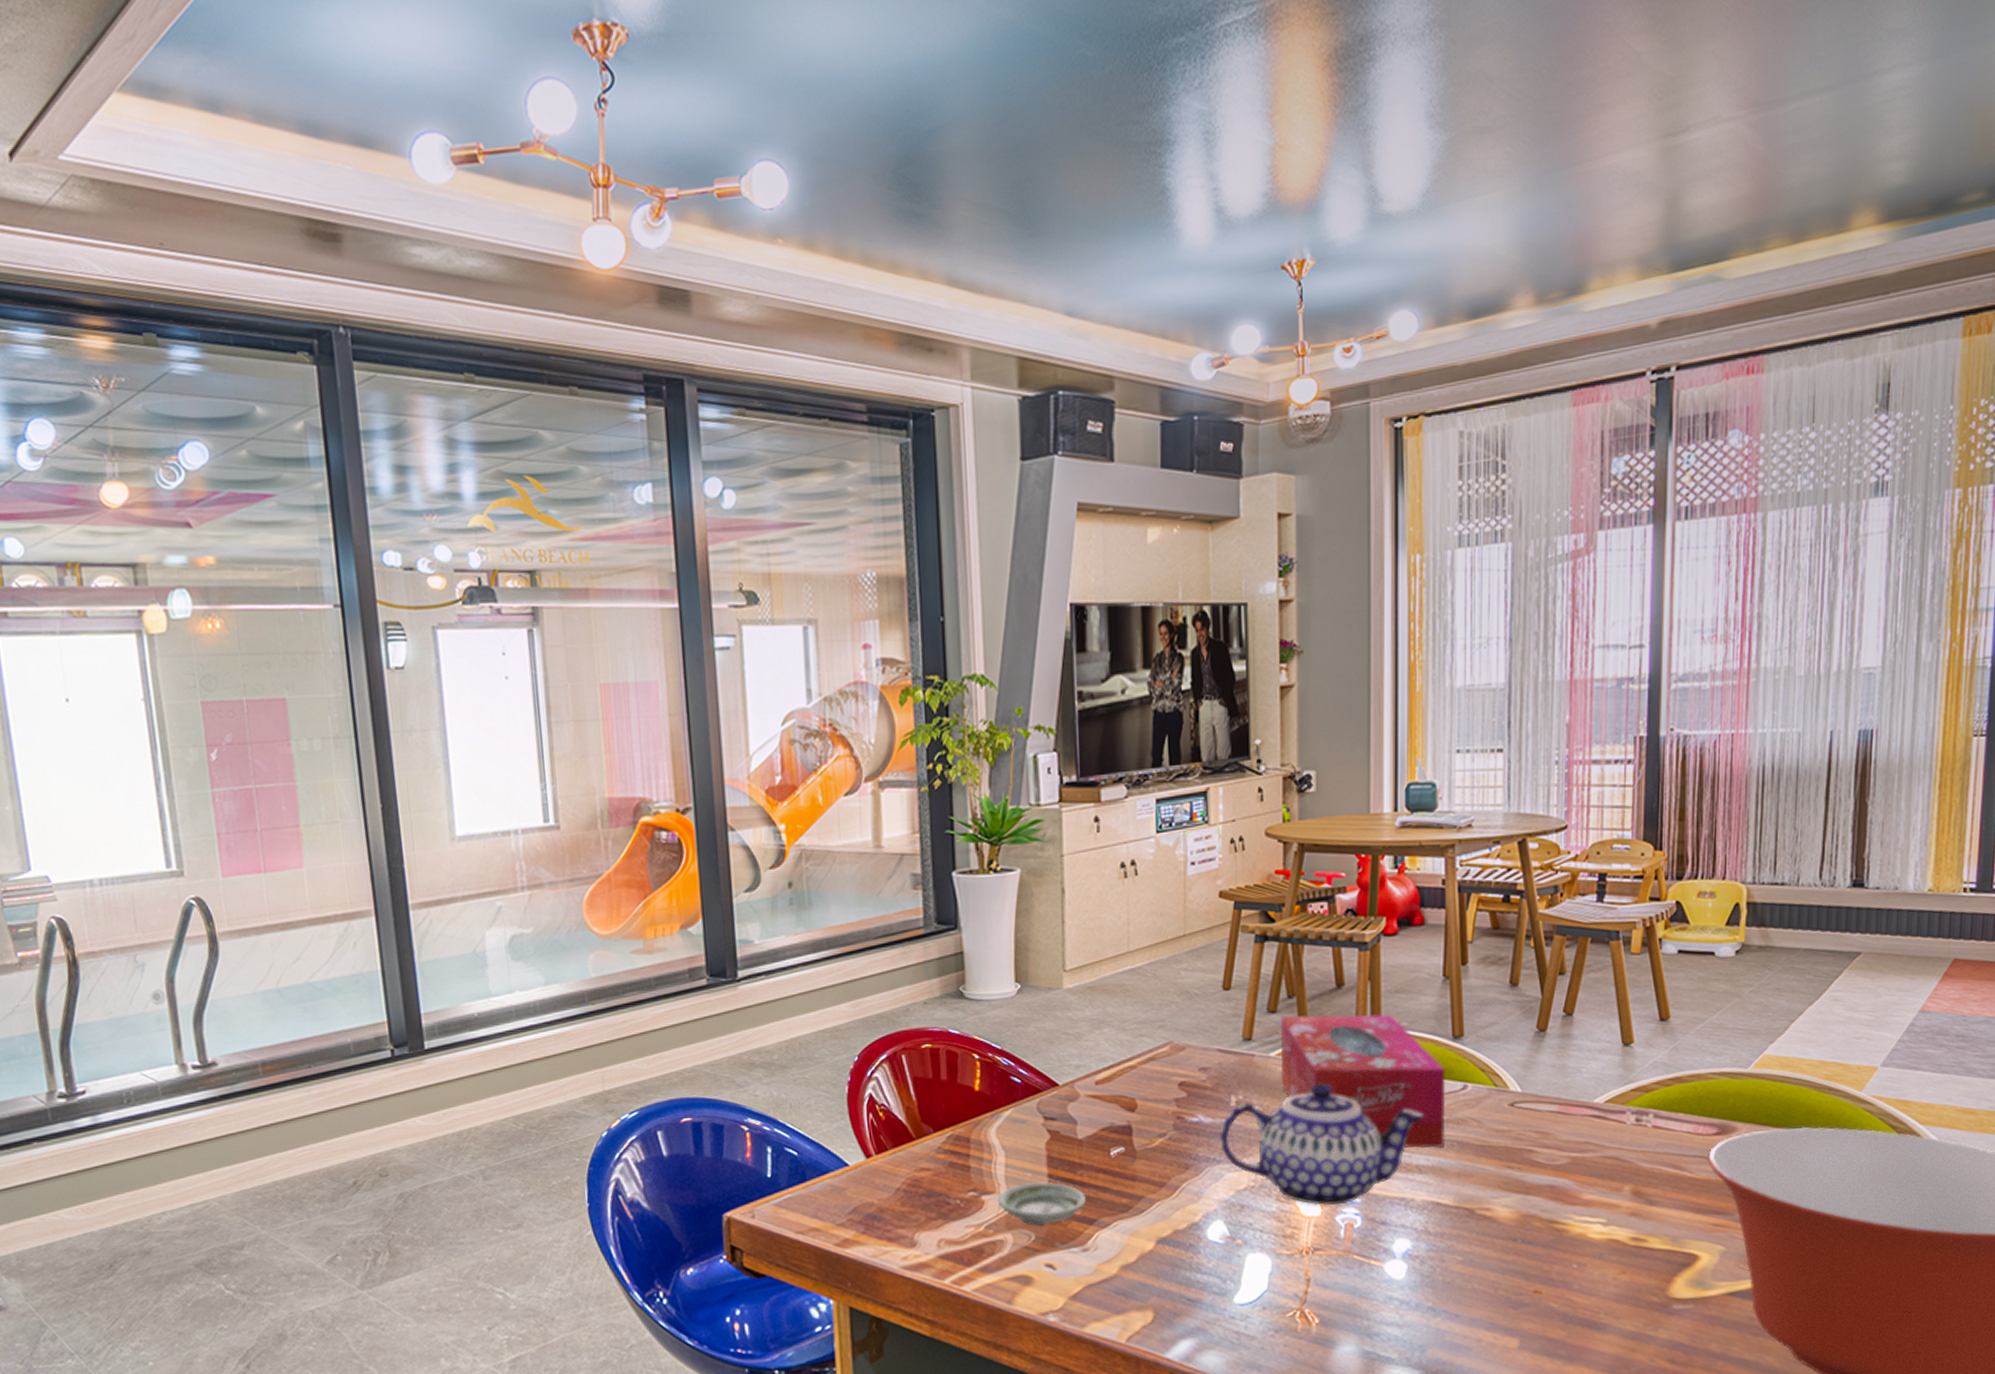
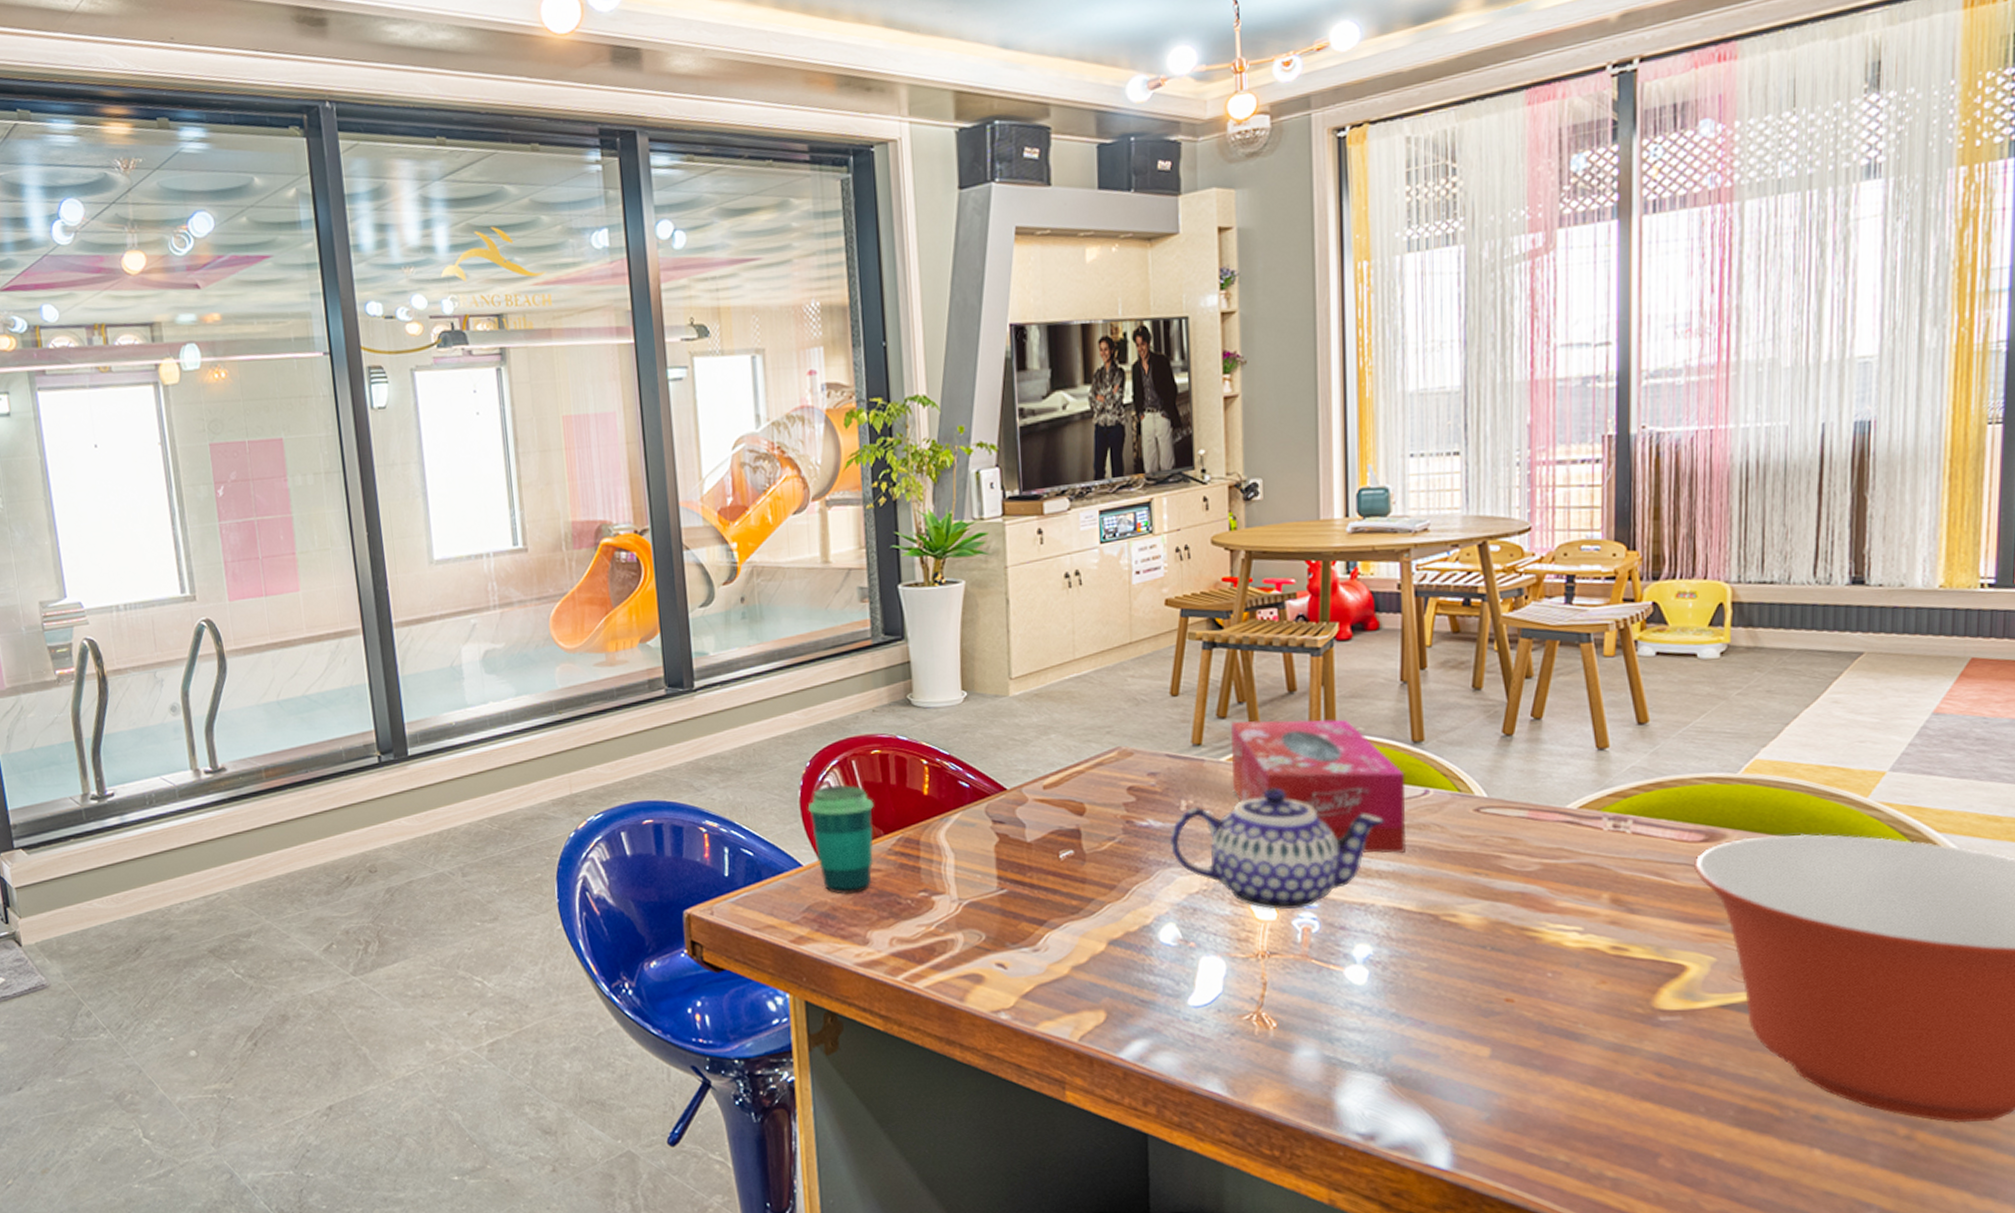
cup: none [856,1080,924,1195] -> present [808,785,874,894]
saucer: present [997,1182,1086,1227] -> none [947,883,1036,927]

